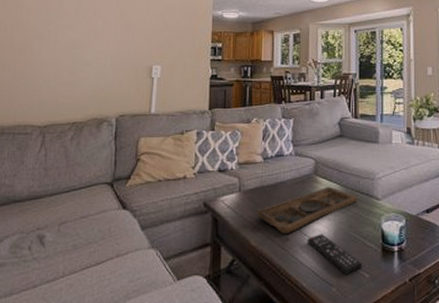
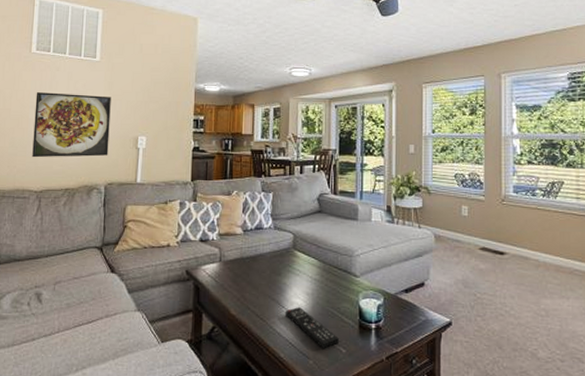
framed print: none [35,22,124,91] -> present [32,92,111,158]
decorative tray: present [257,186,358,235] -> none [236,261,336,306]

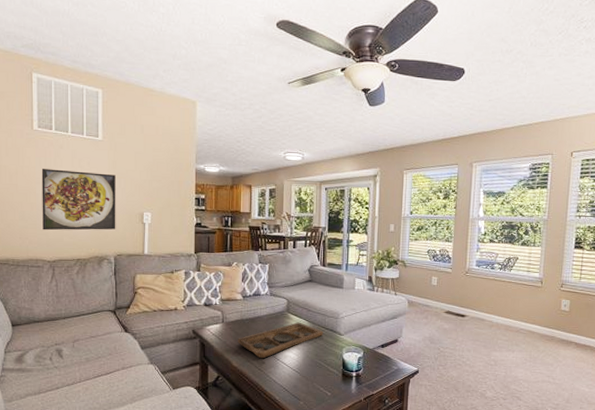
decorative tray: none [236,261,336,306] -> present [238,322,324,359]
remote control: present [284,306,339,349] -> none [279,359,325,393]

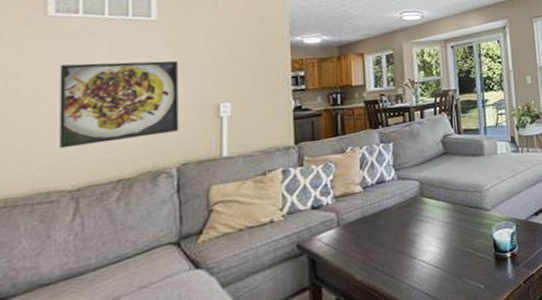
decorative tray: present [238,322,324,359] -> none [360,205,467,263]

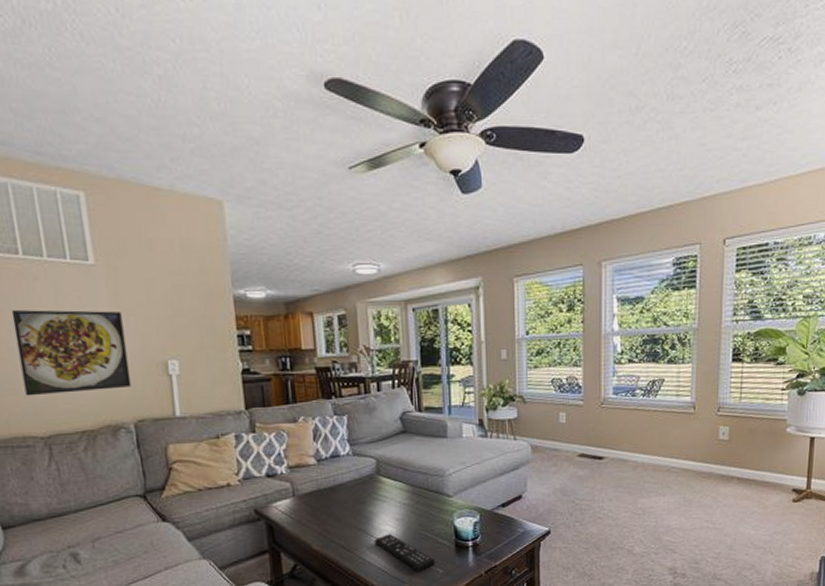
remote control: none [417,253,476,291] -> present [374,533,435,572]

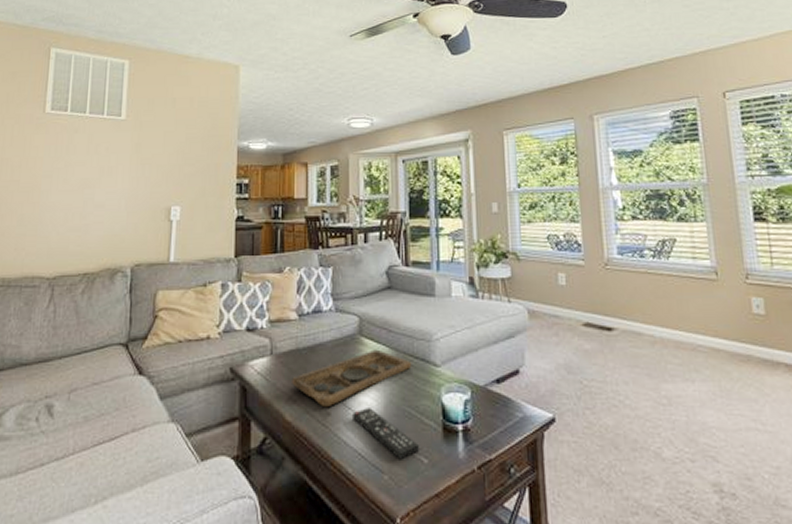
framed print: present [11,310,132,396] -> none [44,158,139,237]
decorative tray: none [316,486,427,537] -> present [292,349,412,408]

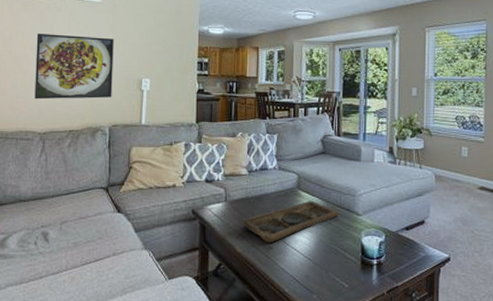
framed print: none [44,158,139,237] -> present [34,34,114,100]
remote control: present [351,406,419,460] -> none [289,243,342,284]

